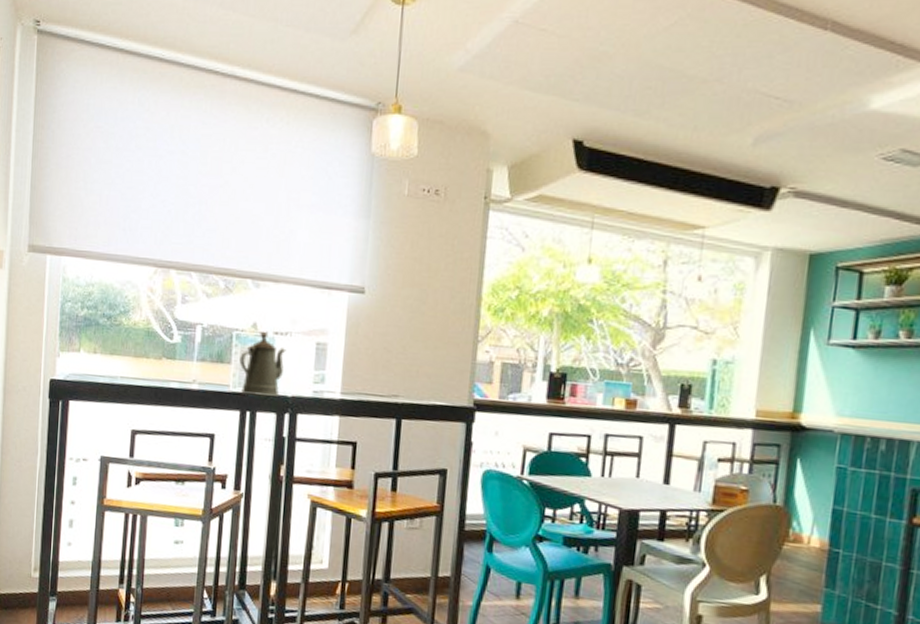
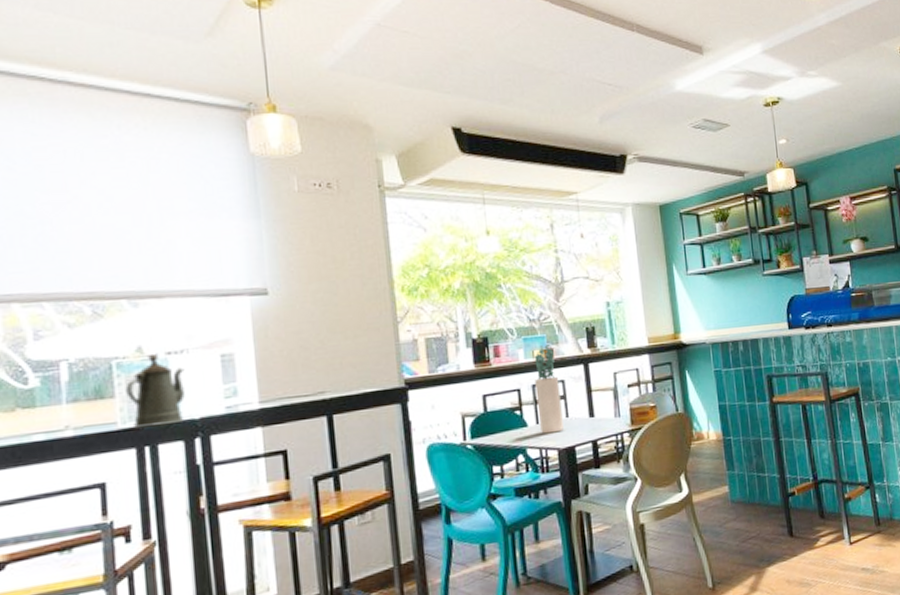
vase: none [604,389,637,492] -> present [534,340,565,434]

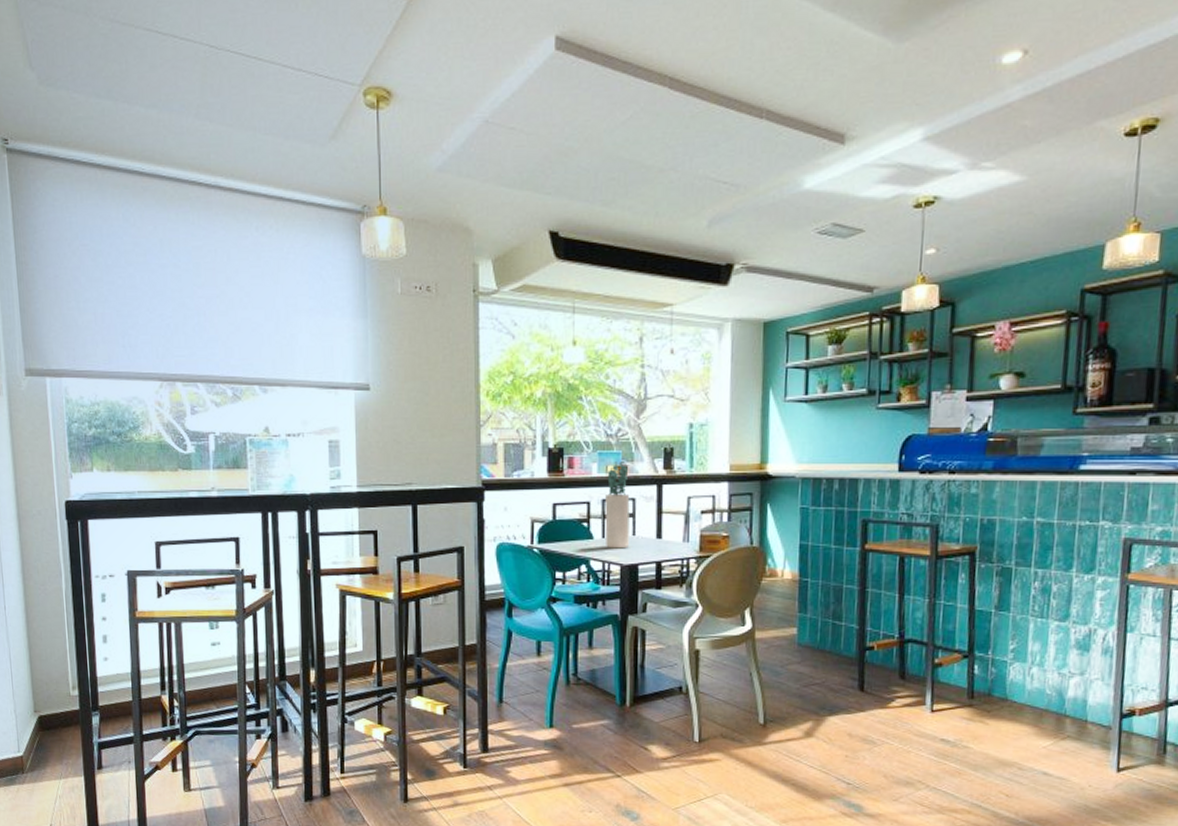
coffee pot: present [125,354,185,429] -> none [255,435,300,498]

